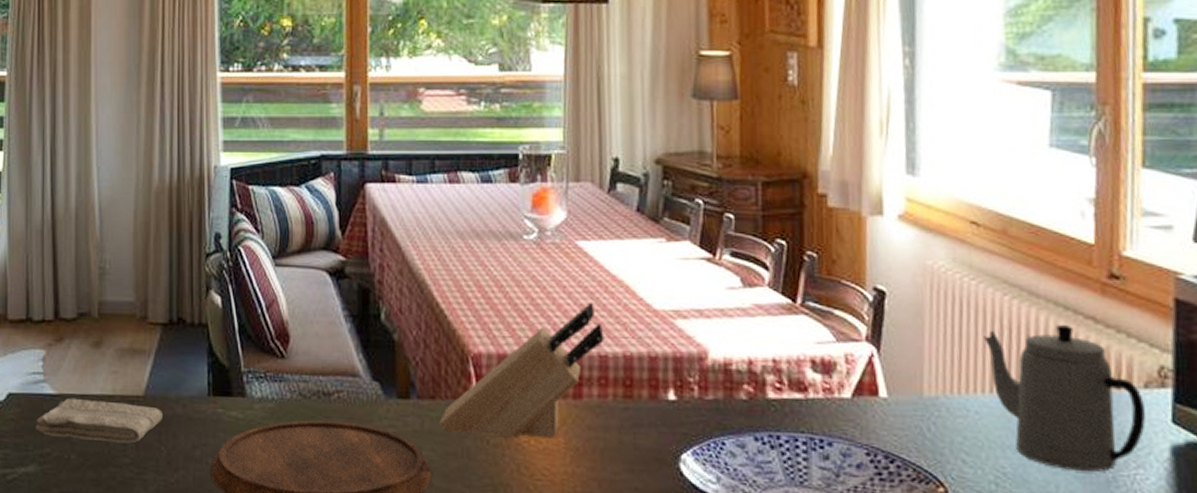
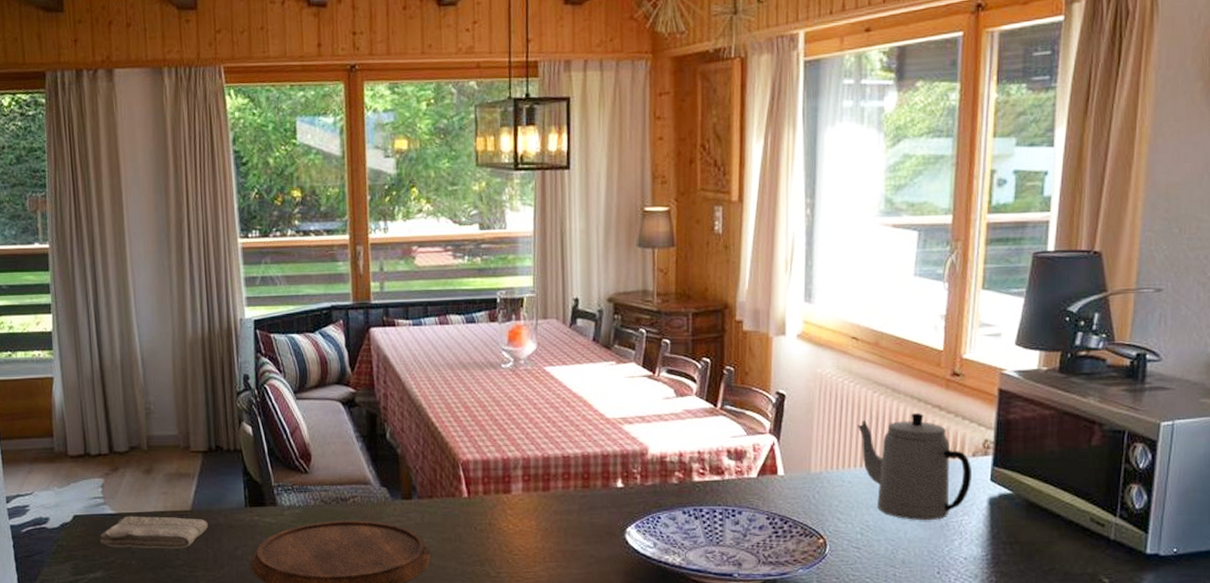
knife block: present [439,302,604,439] -> none [436,415,567,524]

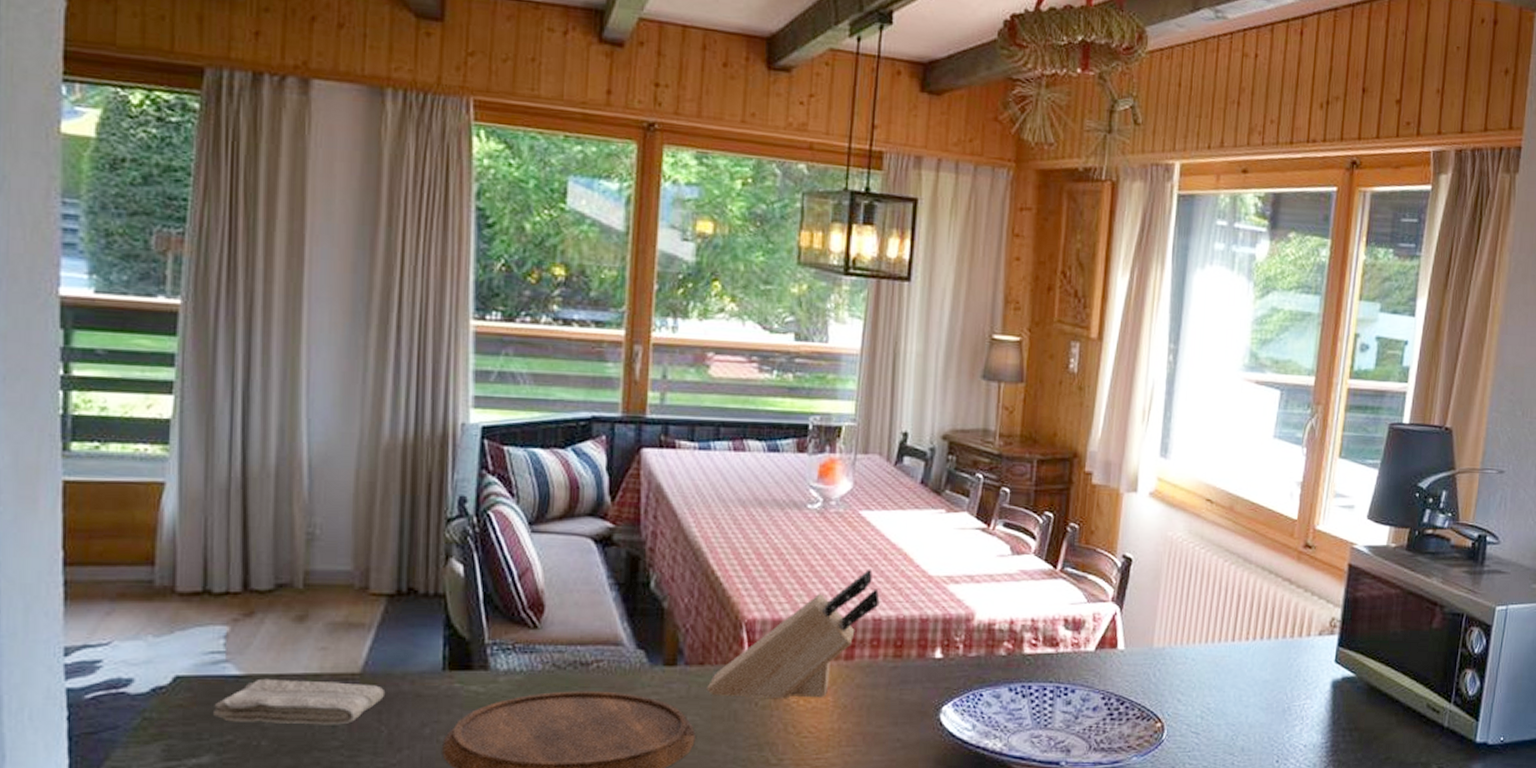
knife block: none [436,415,567,524] -> present [706,569,880,699]
teapot: present [857,412,971,521] -> none [1205,585,1317,704]

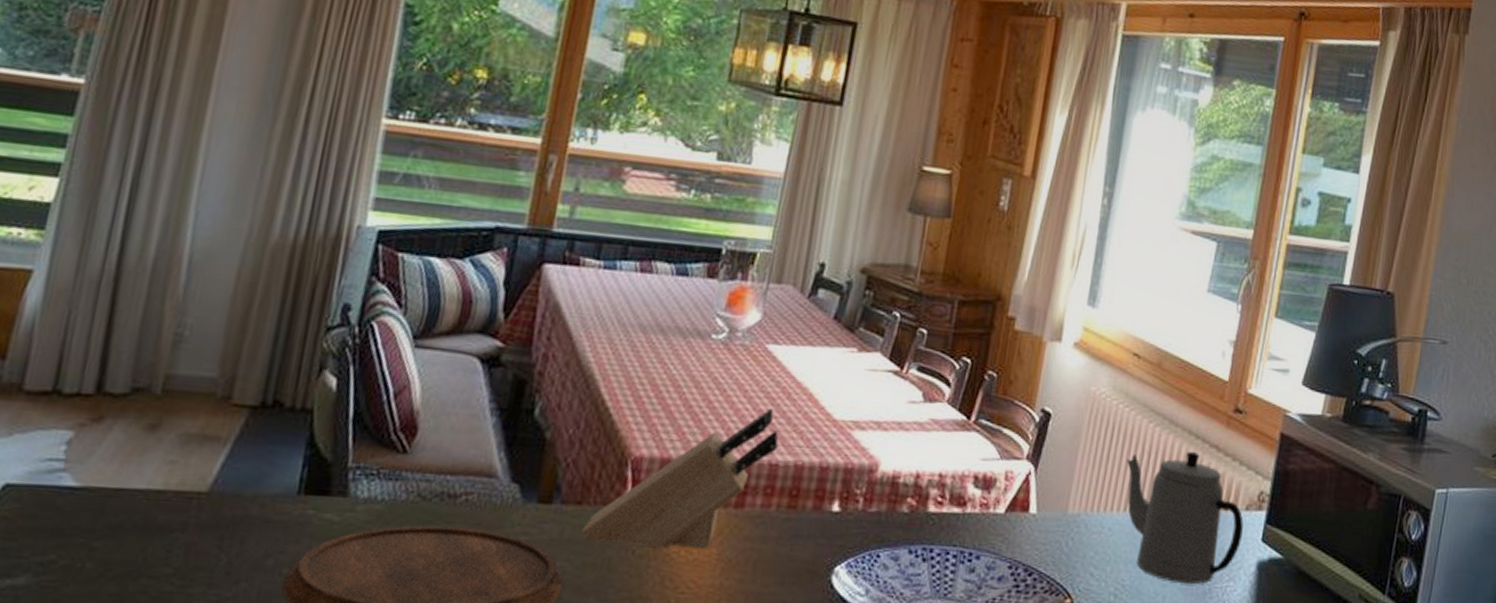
washcloth: present [214,678,384,725] -> none [39,492,230,550]
teapot: none [1205,585,1317,704] -> present [1126,451,1244,585]

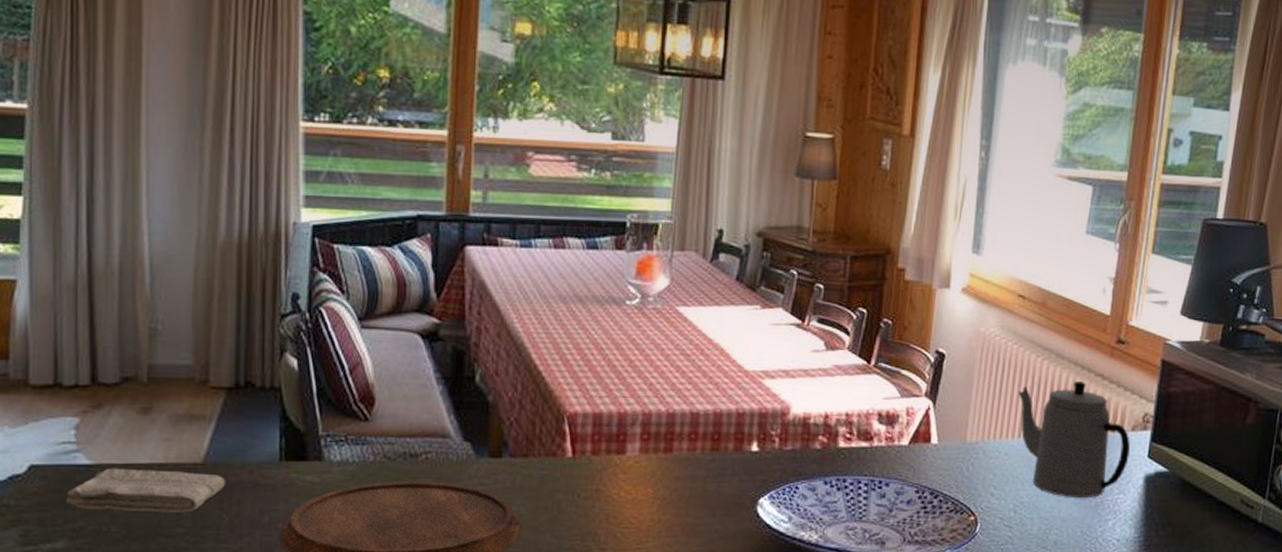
washcloth: none [39,492,230,550] -> present [66,468,225,513]
knife block: present [581,408,779,550] -> none [531,364,697,491]

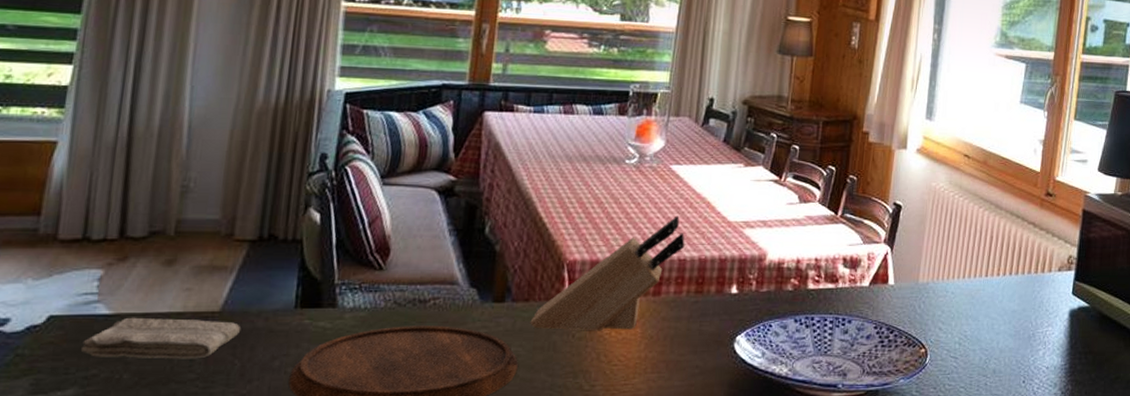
knife block: none [531,364,697,491] -> present [530,215,685,331]
teapot: present [1017,380,1130,499] -> none [963,228,1057,332]

